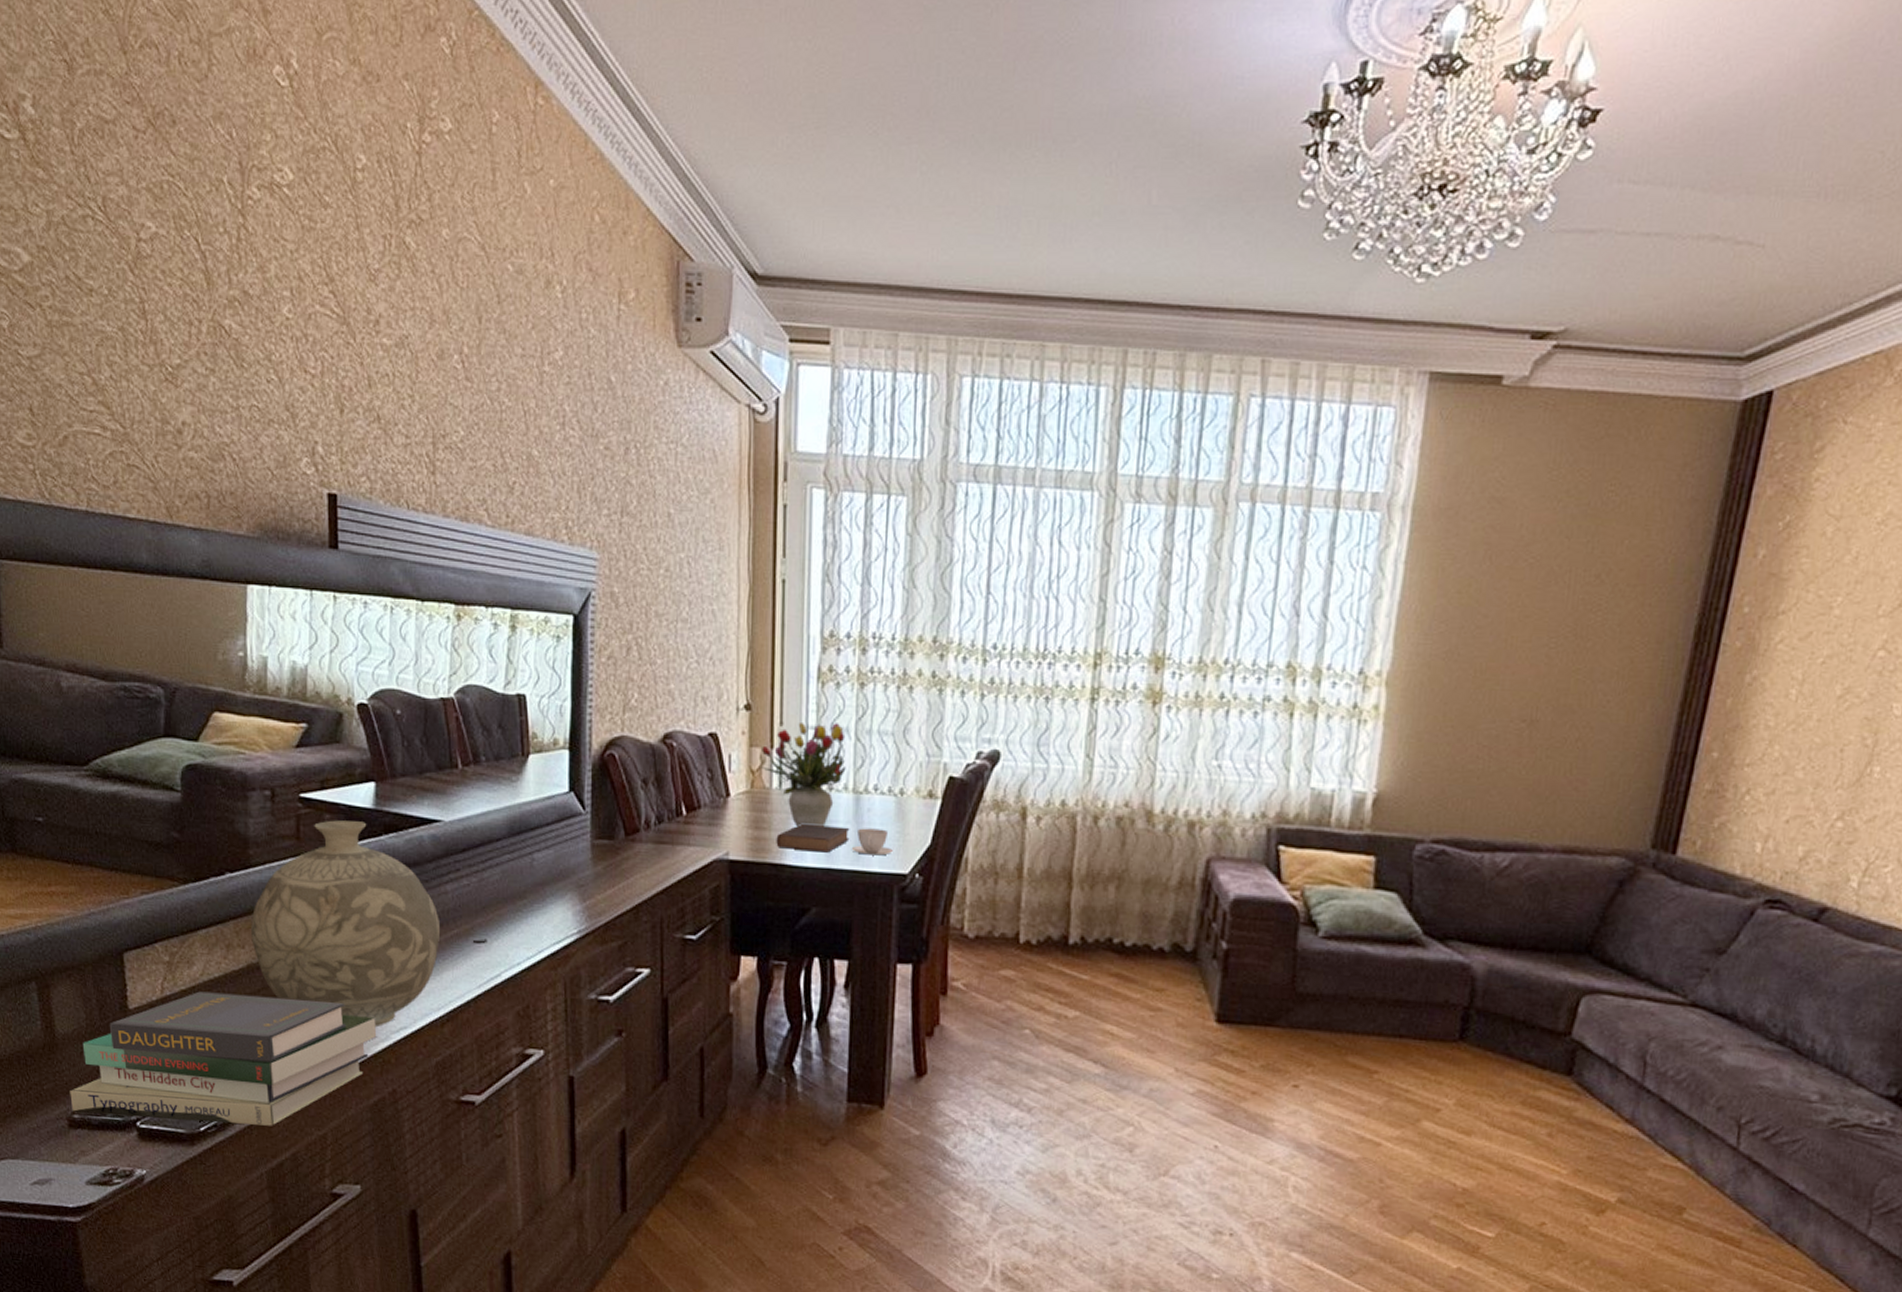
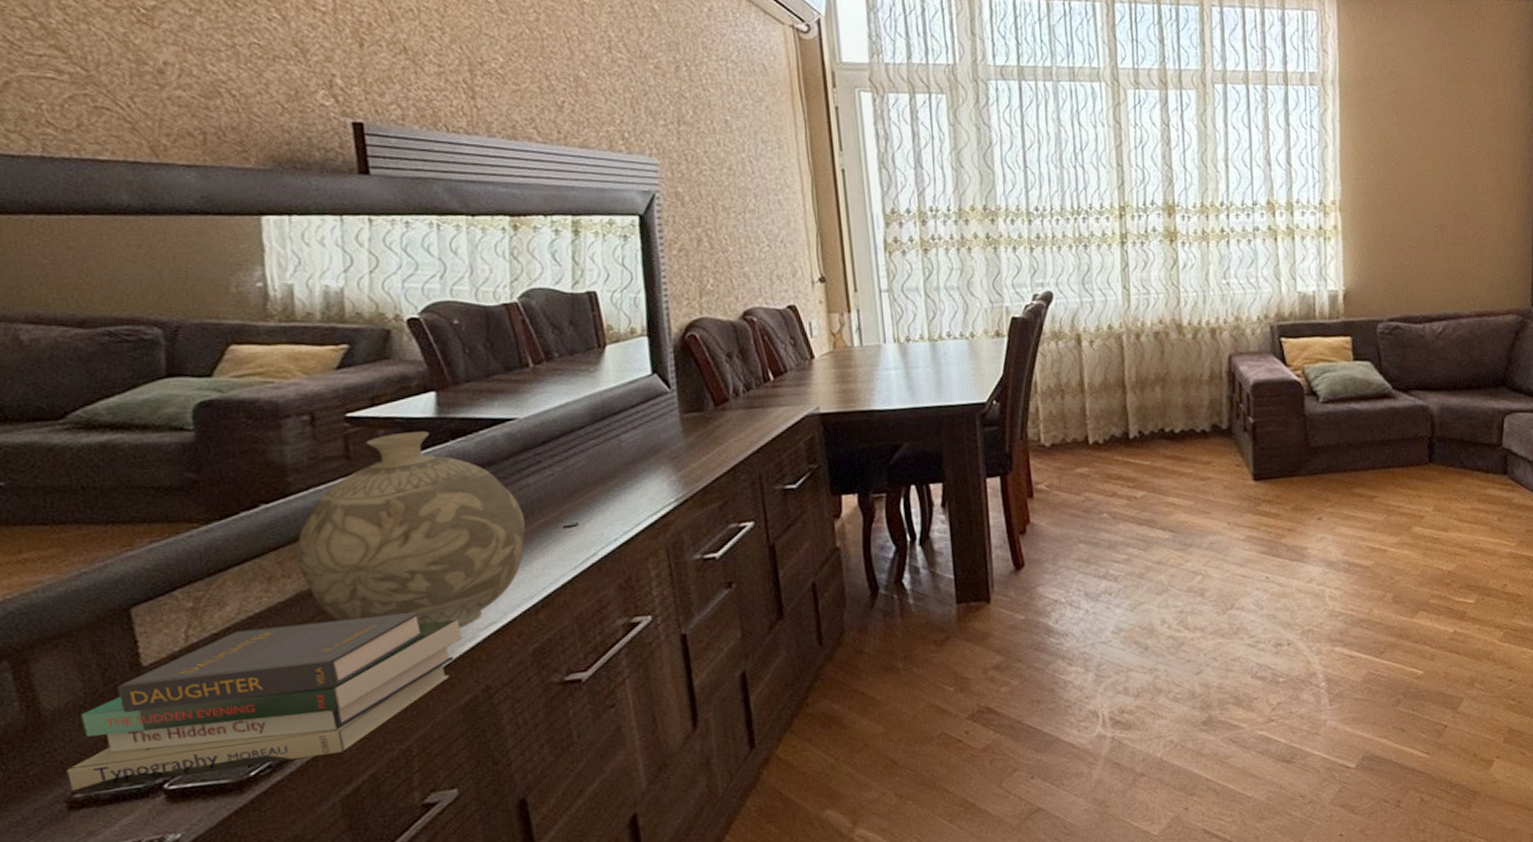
flower arrangement: present [760,723,846,828] -> none [840,284,920,377]
book: present [776,823,850,853] -> none [863,370,931,397]
teacup: present [851,828,893,856] -> none [933,368,971,392]

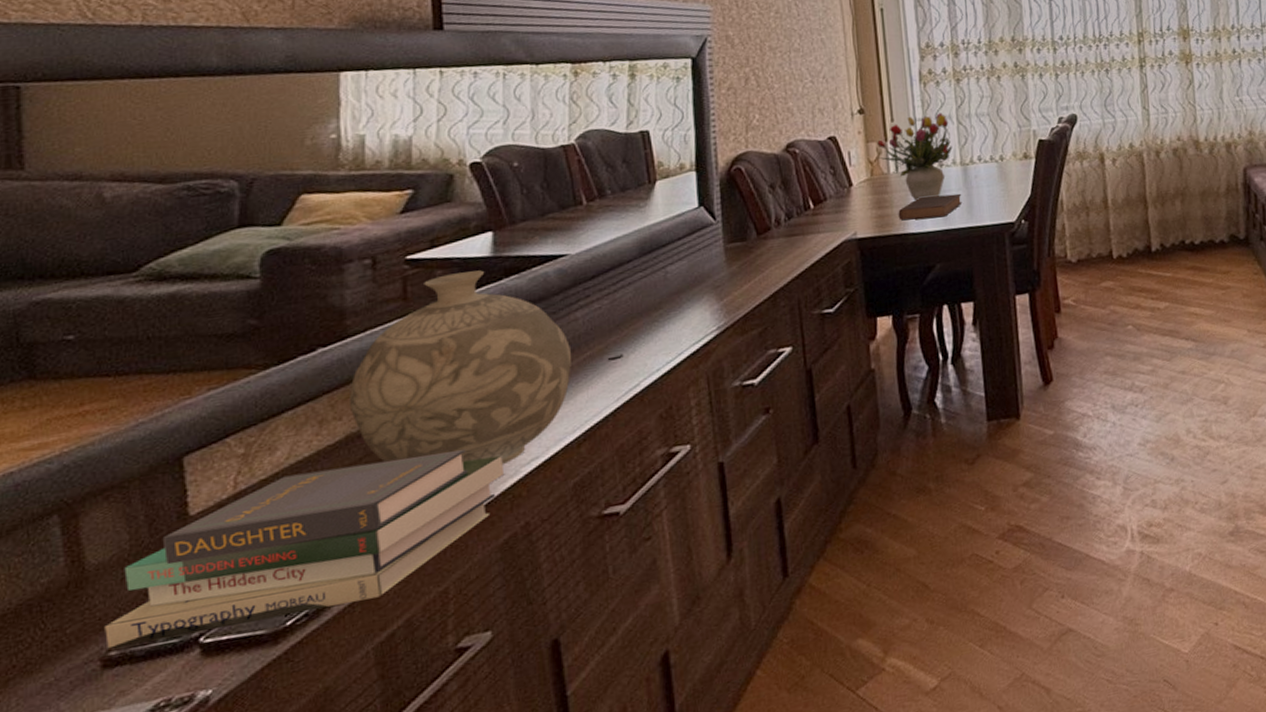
flower arrangement: none [840,284,920,377] -> present [877,113,953,201]
book: none [863,370,931,397] -> present [898,193,963,221]

